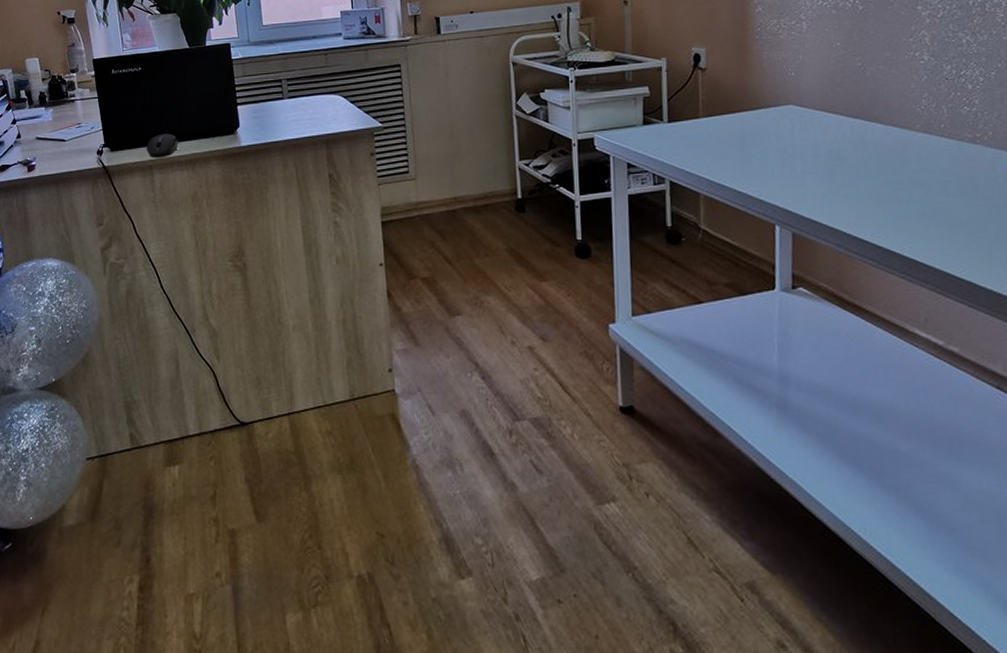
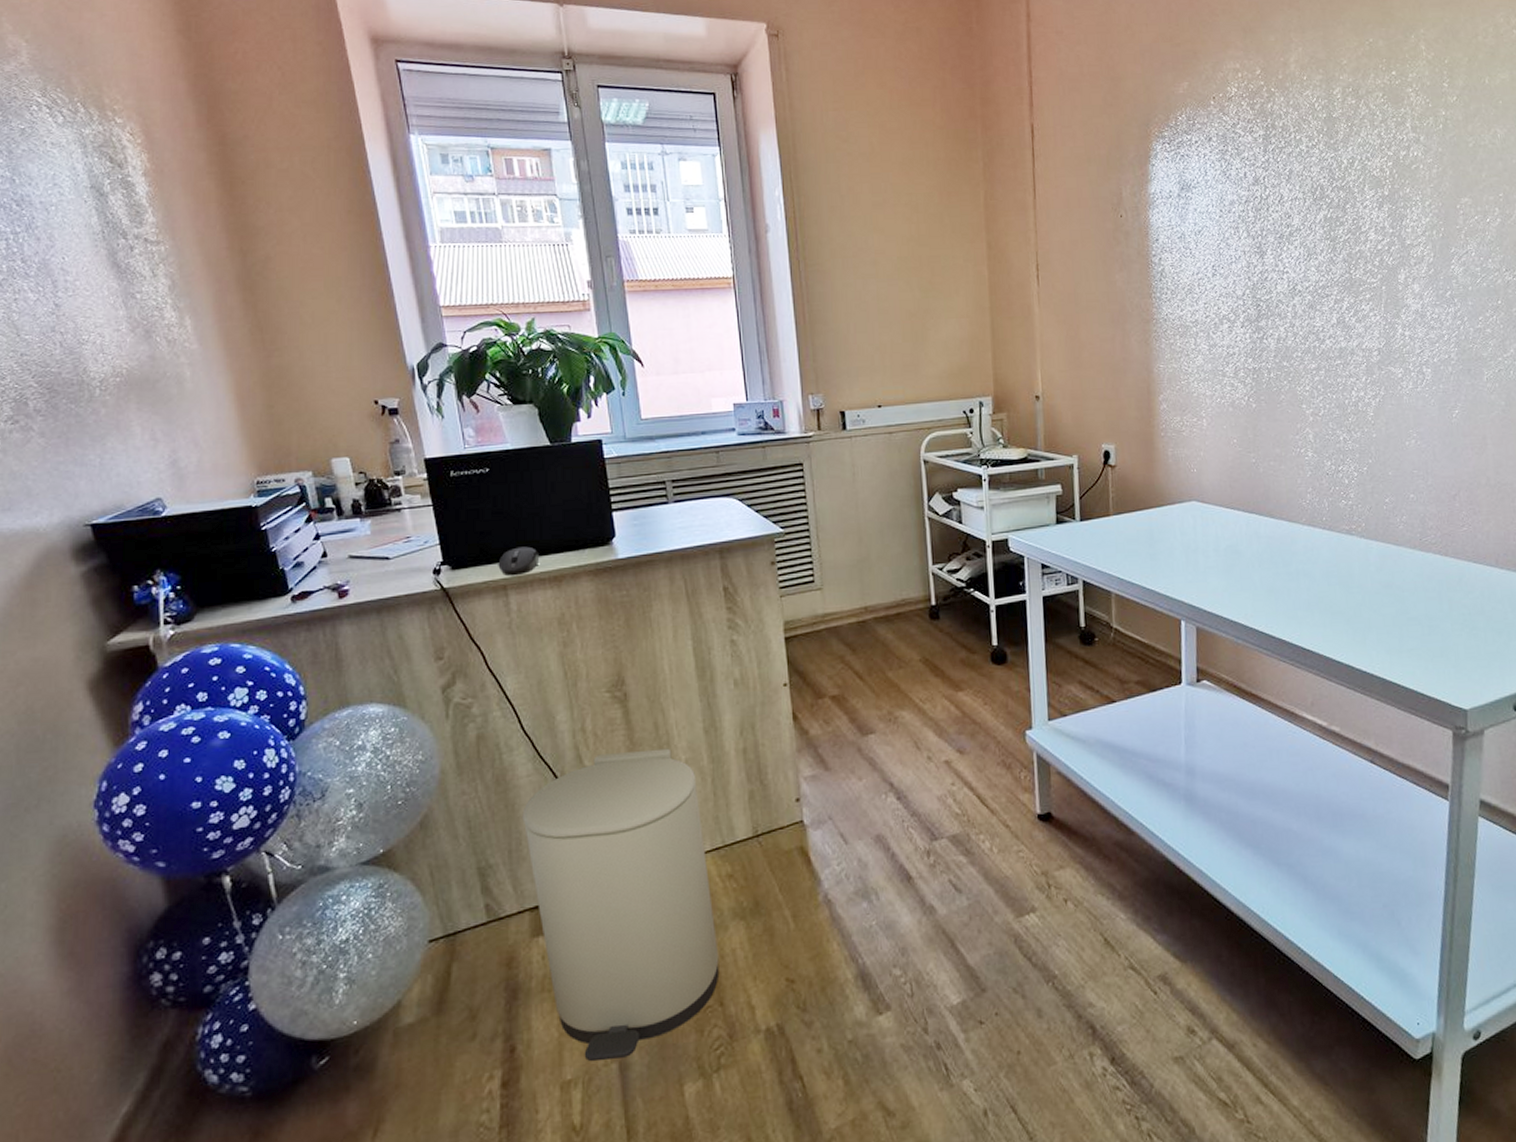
pedal bin: none [160,314,319,582] -> present [522,748,720,1062]

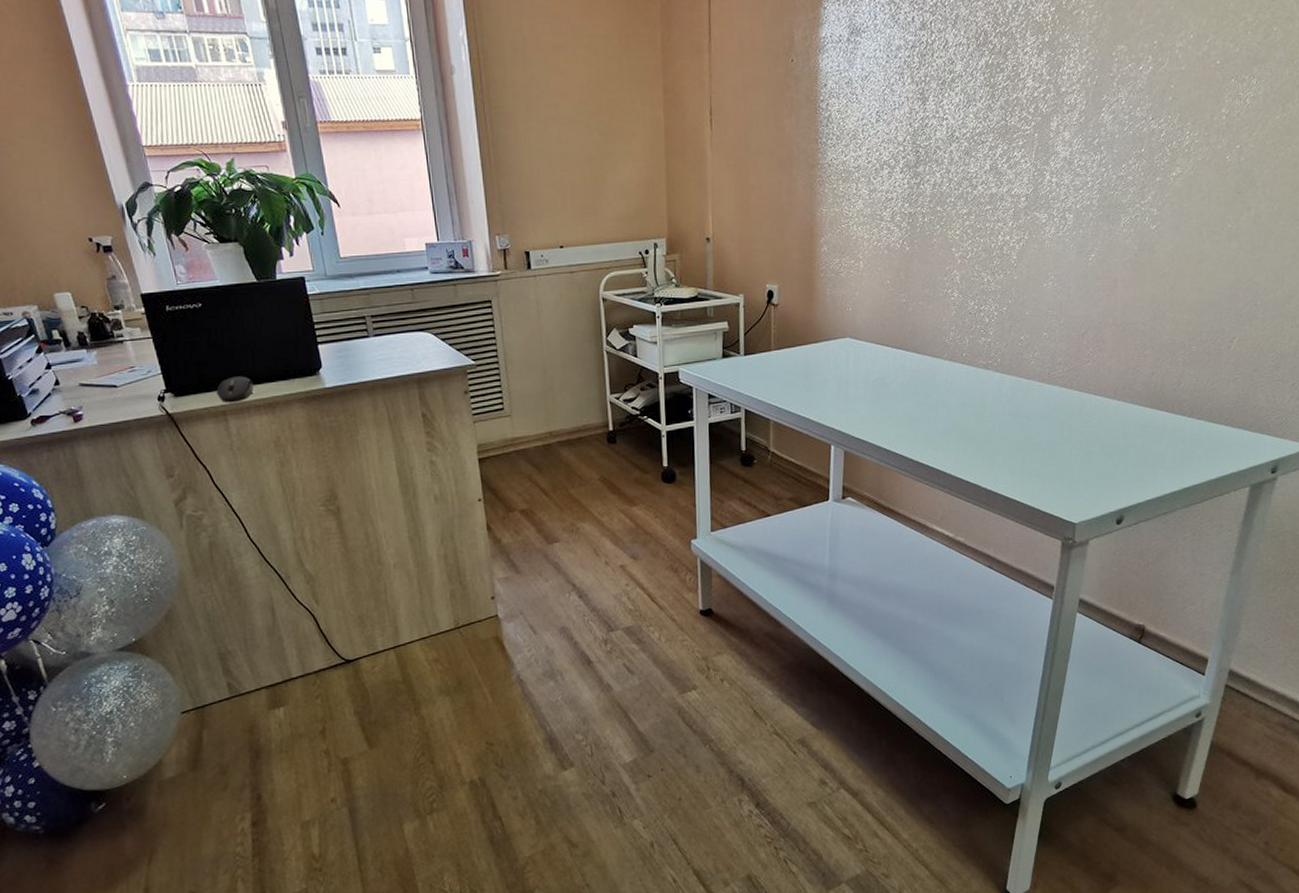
pedal bin: present [522,748,720,1062] -> none [254,554,430,807]

